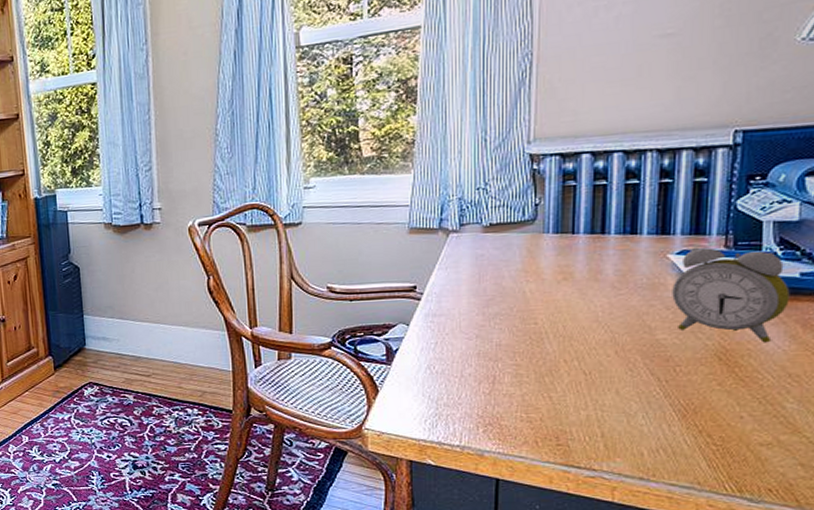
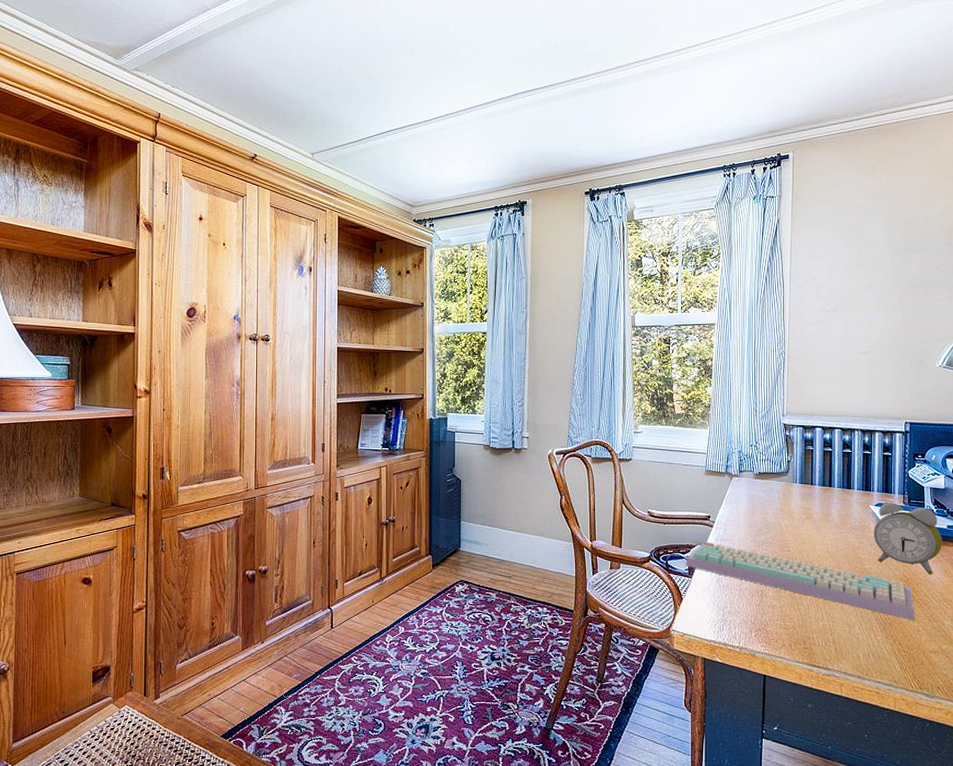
keyboard: none [382,319,738,404] -> present [686,541,916,620]

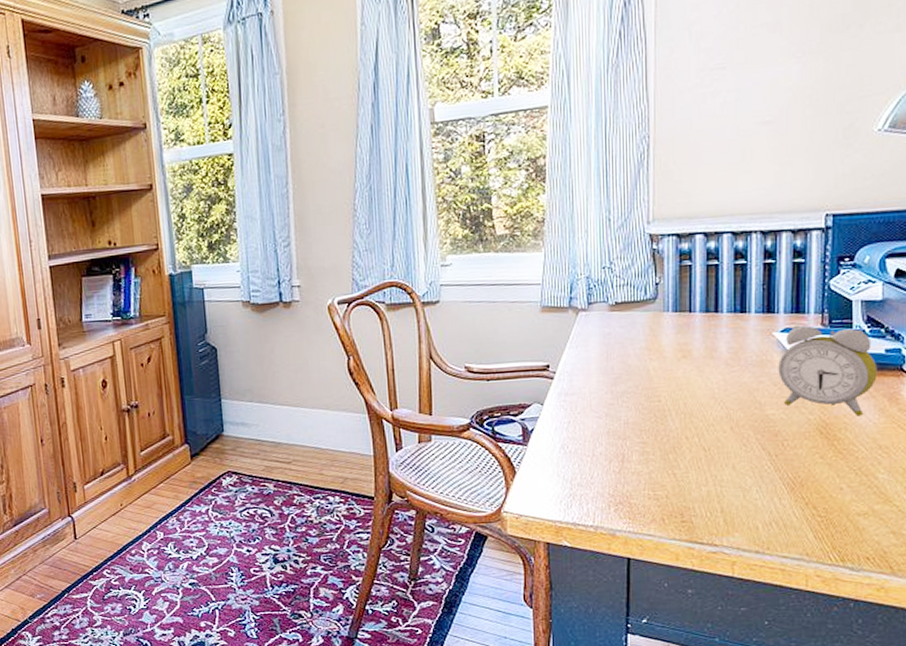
keyboard: present [686,541,916,620] -> none [518,398,838,476]

